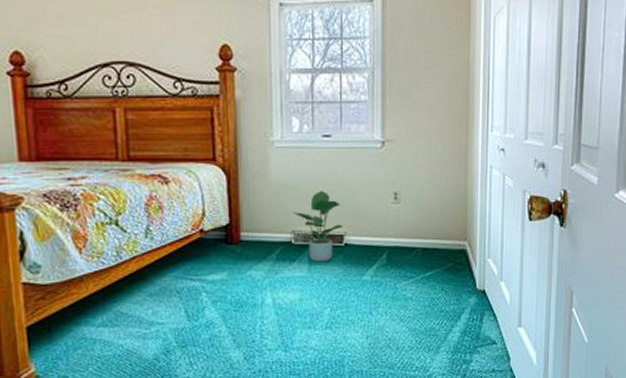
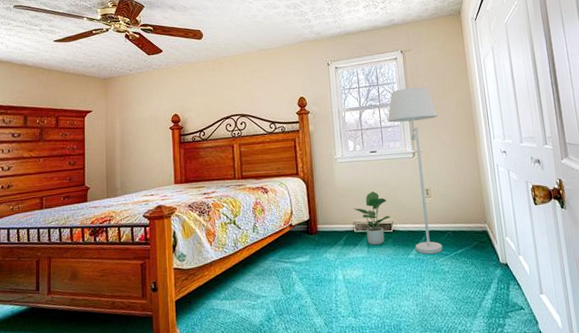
floor lamp: none [351,47,422,277] -> present [387,87,443,255]

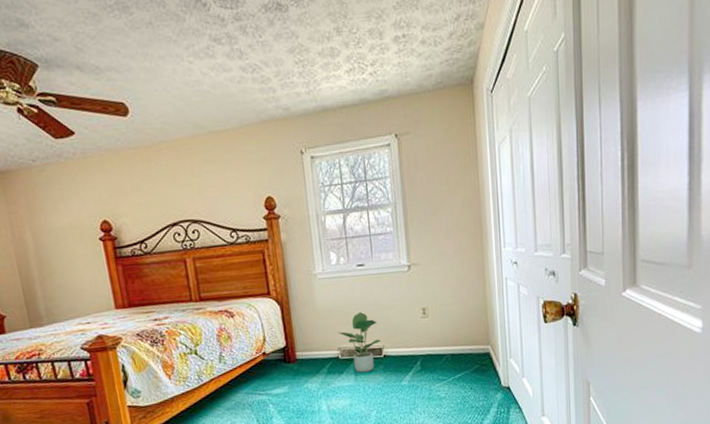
floor lamp: present [387,87,443,255] -> none [378,182,439,381]

